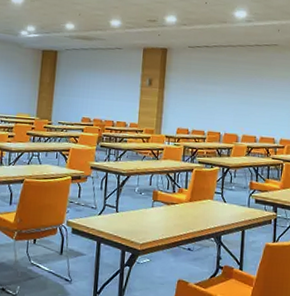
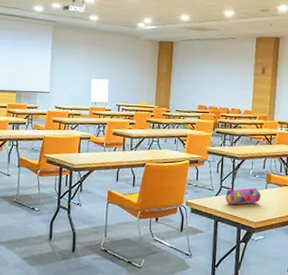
pencil case: none [109,206,148,225] -> present [226,187,262,205]

